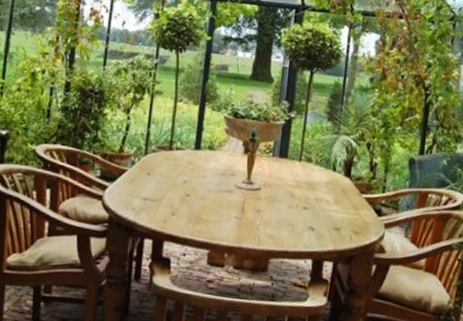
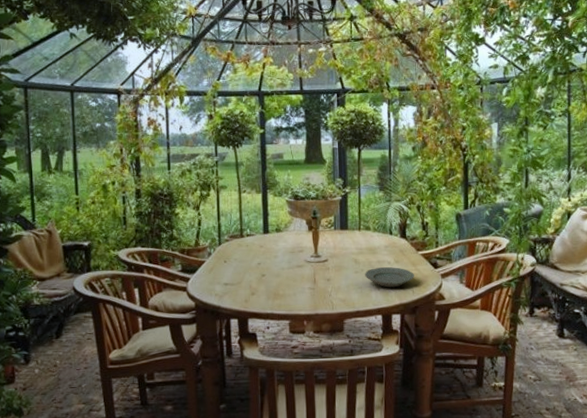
plate: none [299,205,354,231] -> present [365,266,414,288]

